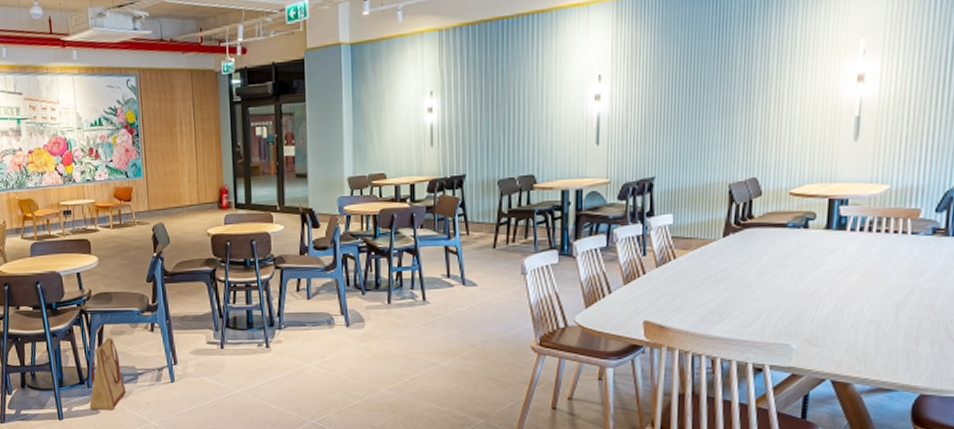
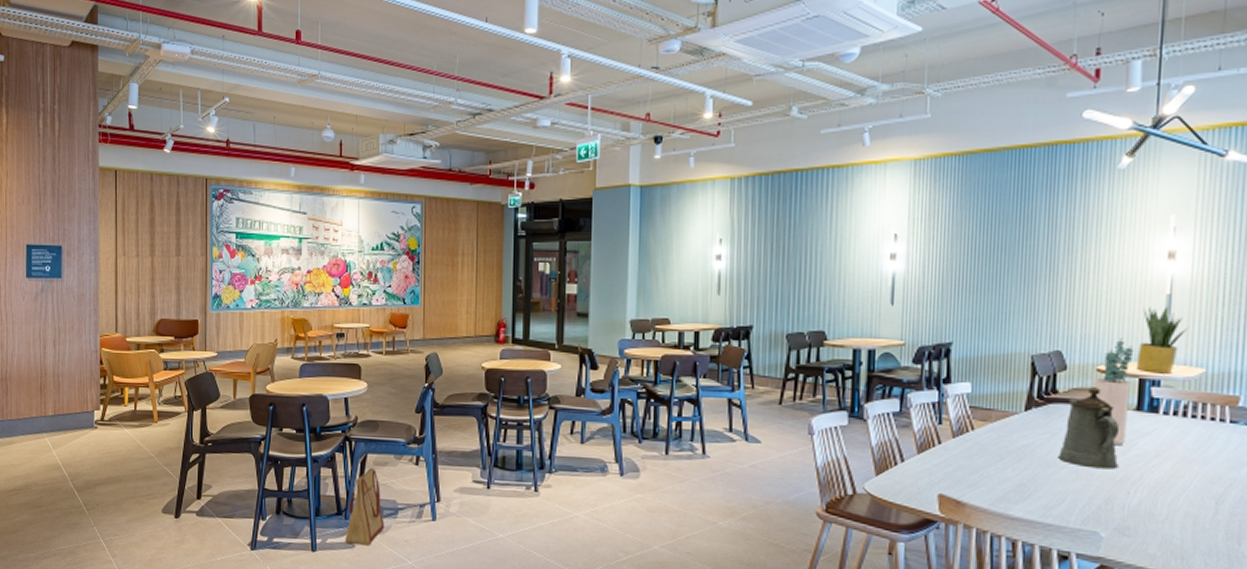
coffee pot: none [754,210,811,286] -> present [1058,387,1120,470]
vase: none [786,161,825,264] -> present [1093,338,1135,446]
planter: none [825,127,875,193] -> present [1135,306,1188,374]

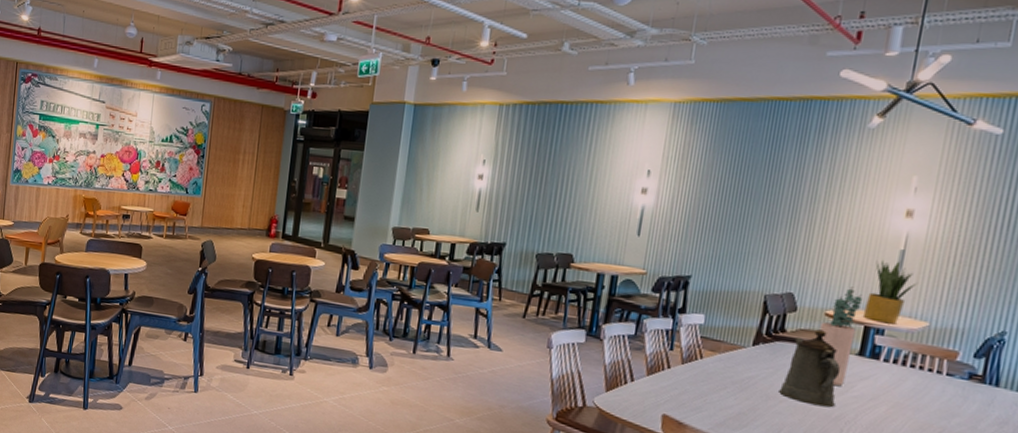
shopping bag: present [345,468,385,546] -> none [114,340,151,409]

